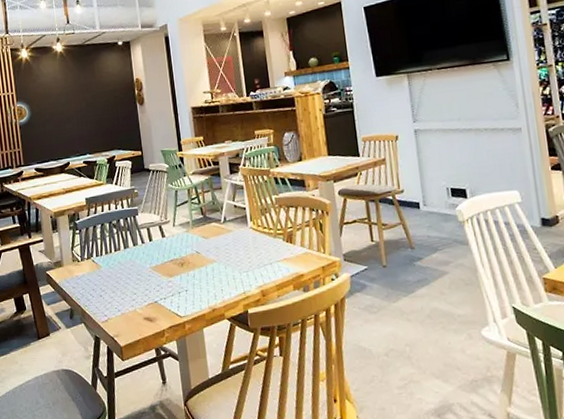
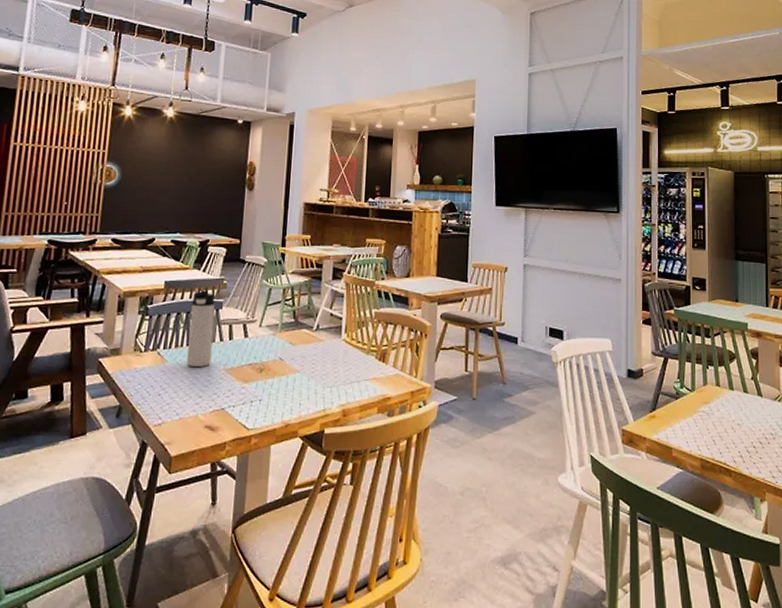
thermos bottle: none [111,200,138,269] -> present [186,290,215,368]

